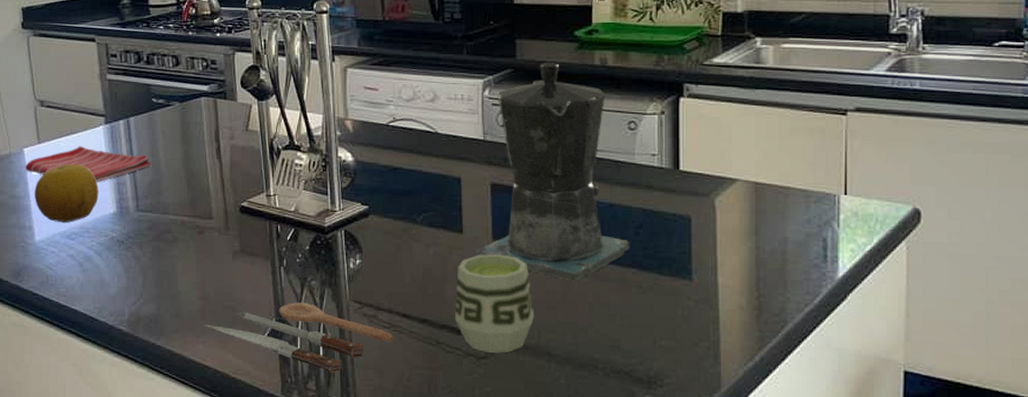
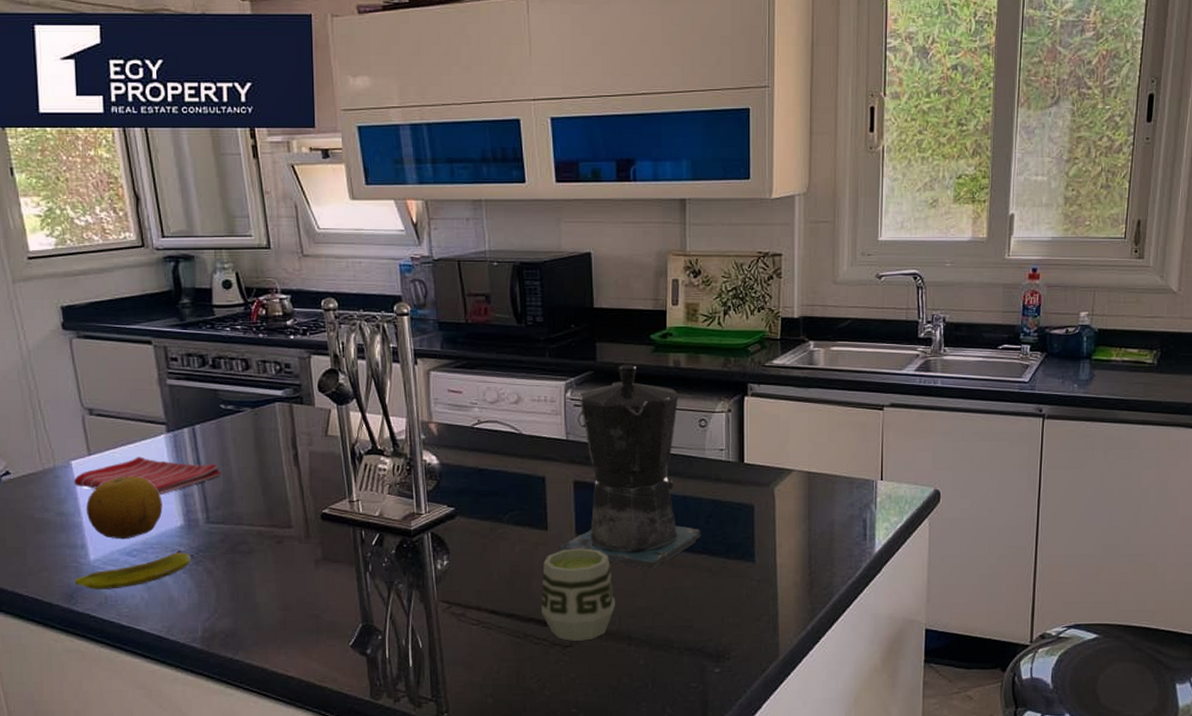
banana: none [21,235,121,270] -> present [74,550,191,590]
spoon: present [204,302,394,373] -> none [286,606,483,672]

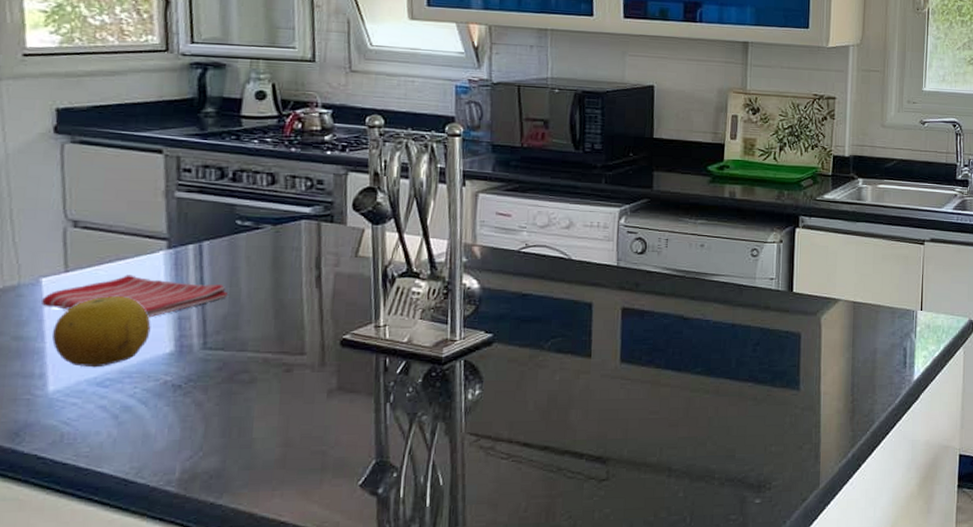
banana: present [74,550,191,590] -> none [23,379,178,426]
cup: present [541,548,616,641] -> none [578,376,658,474]
coffee maker: present [559,364,701,570] -> none [601,193,748,399]

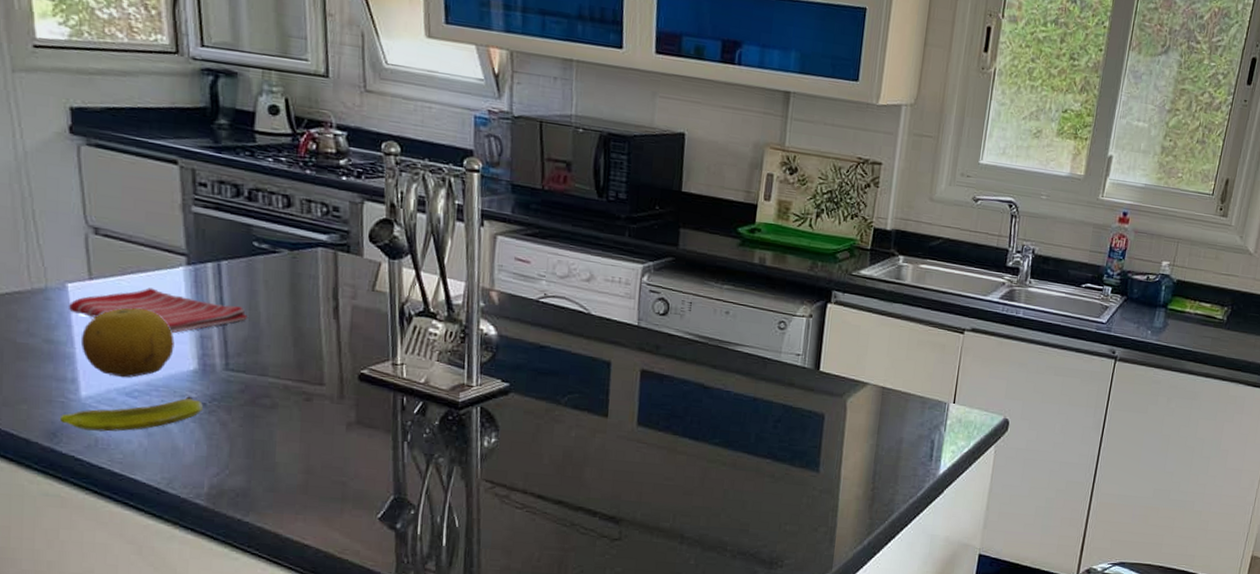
banana: none [23,379,178,426] -> present [59,396,203,432]

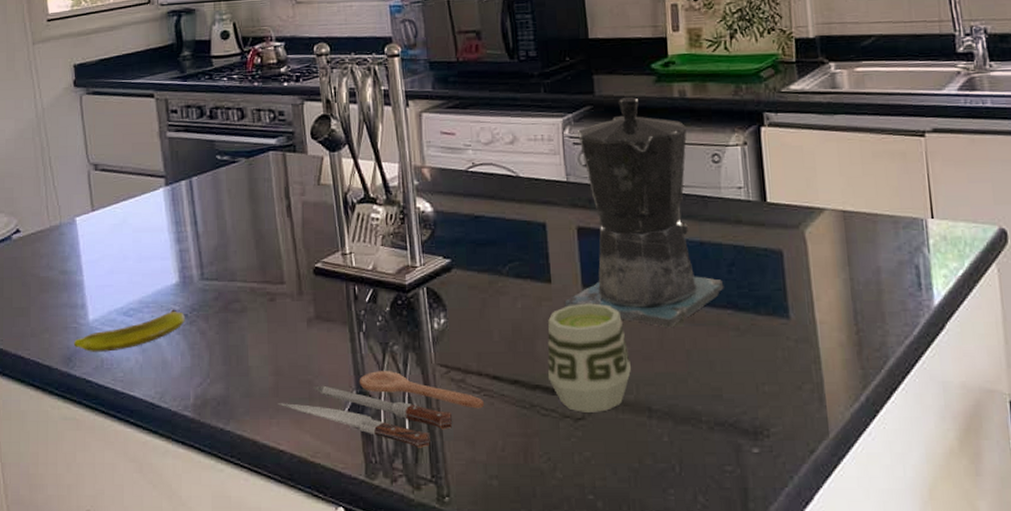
dish towel: present [68,288,247,334] -> none [77,211,216,251]
fruit: present [80,307,175,378] -> none [87,232,159,299]
spoon: none [306,479,526,553] -> present [278,371,485,448]
cup: none [592,439,672,535] -> present [548,303,632,412]
coffee maker: none [617,254,768,470] -> present [564,96,724,328]

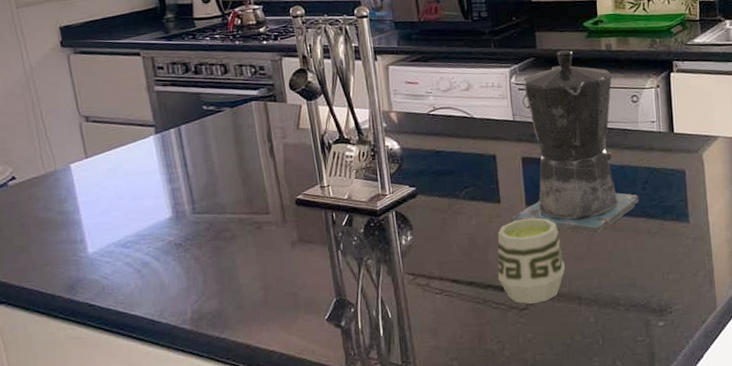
banana: present [73,309,185,352] -> none [74,240,180,280]
spoon: present [278,371,485,448] -> none [267,281,446,341]

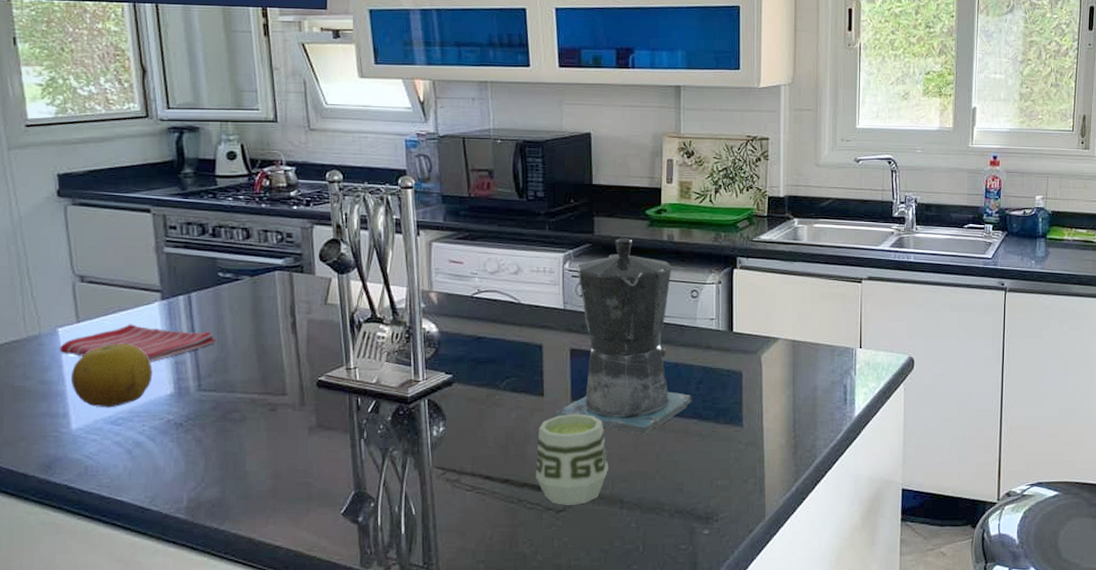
dish towel: none [72,157,205,191] -> present [59,324,216,363]
fruit: none [84,174,153,233] -> present [70,344,153,408]

